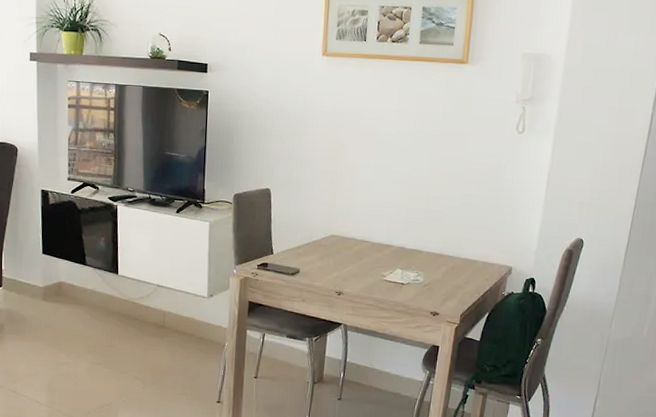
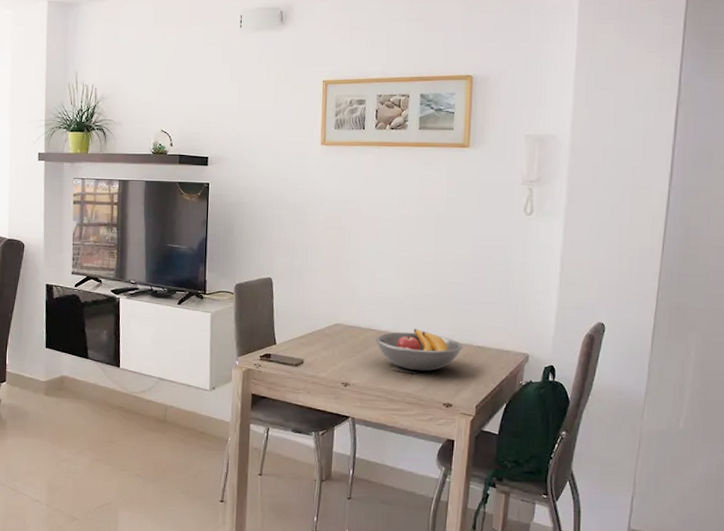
fruit bowl: none [369,240,452,282] -> present [375,328,464,372]

